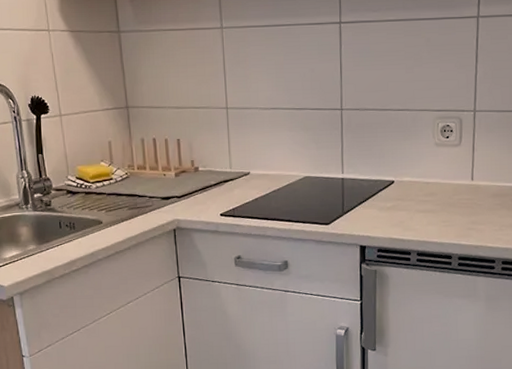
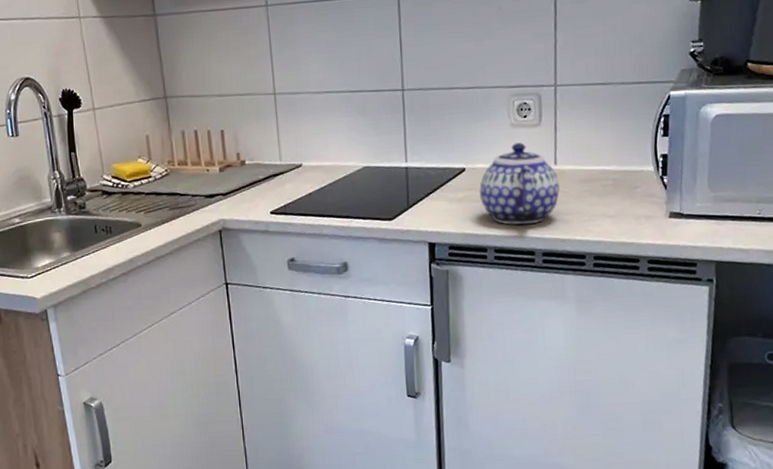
teapot: none [406,160,476,233] -> present [479,143,560,225]

